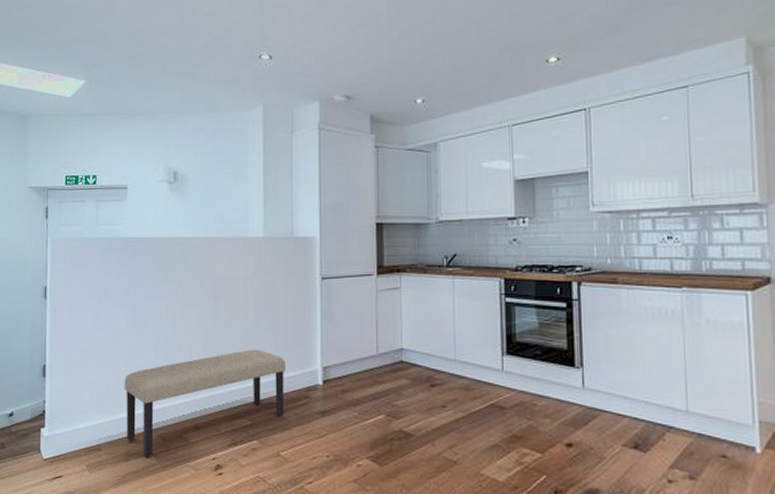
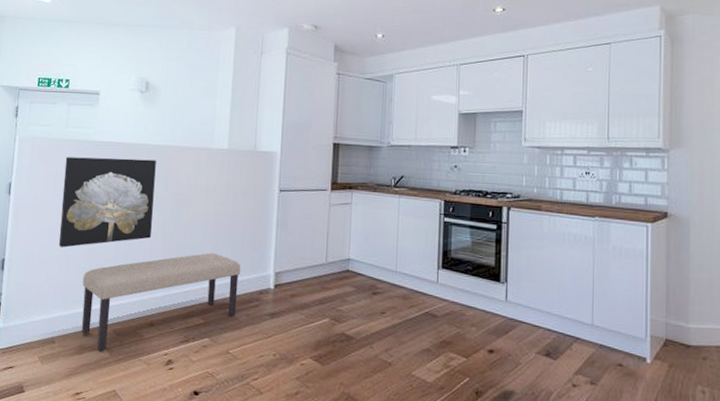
wall art: none [97,253,191,351] -> present [58,157,156,248]

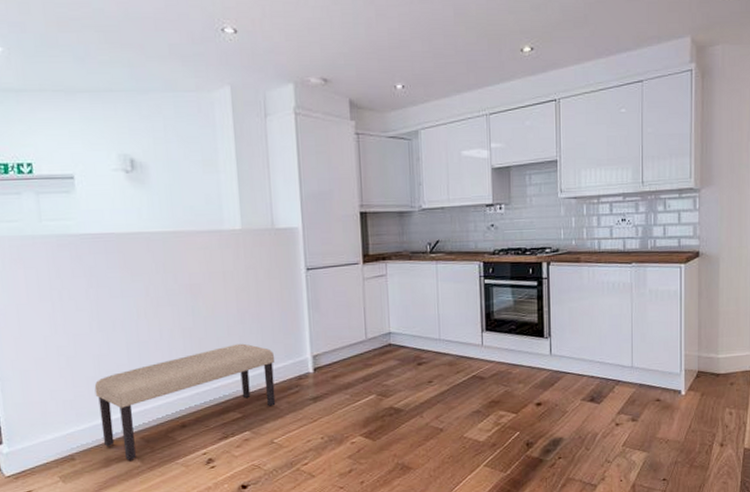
wall art: present [58,157,156,248] -> none [46,249,168,358]

